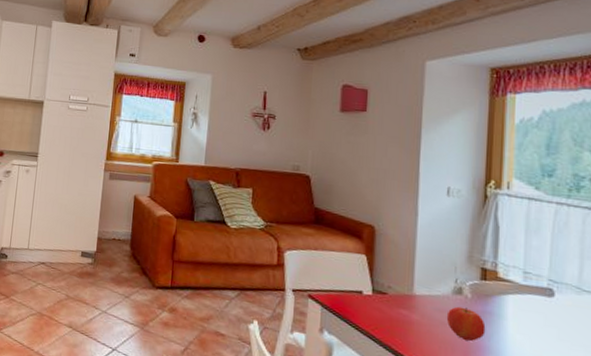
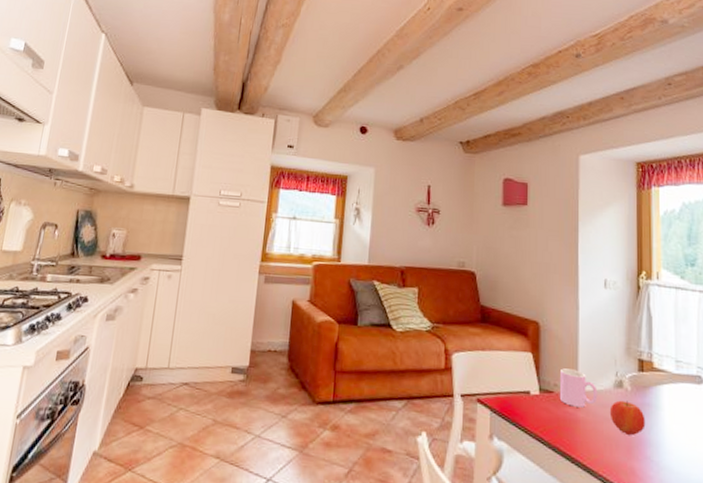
cup: none [393,271,435,311] -> present [559,368,598,408]

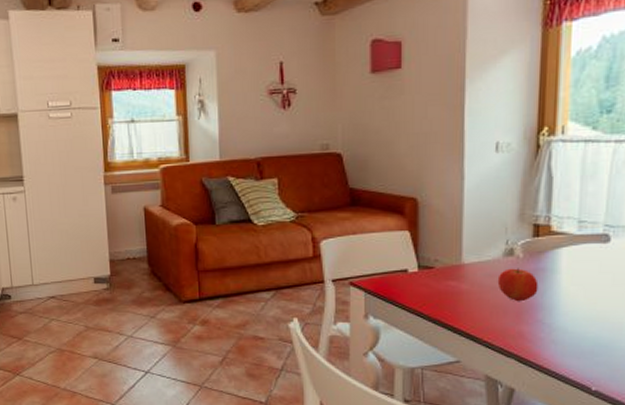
cup: present [559,368,598,408] -> none [440,242,484,280]

